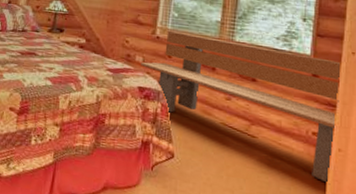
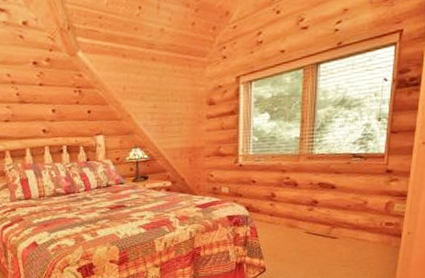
bench: present [140,30,341,185] -> none [227,153,412,264]

